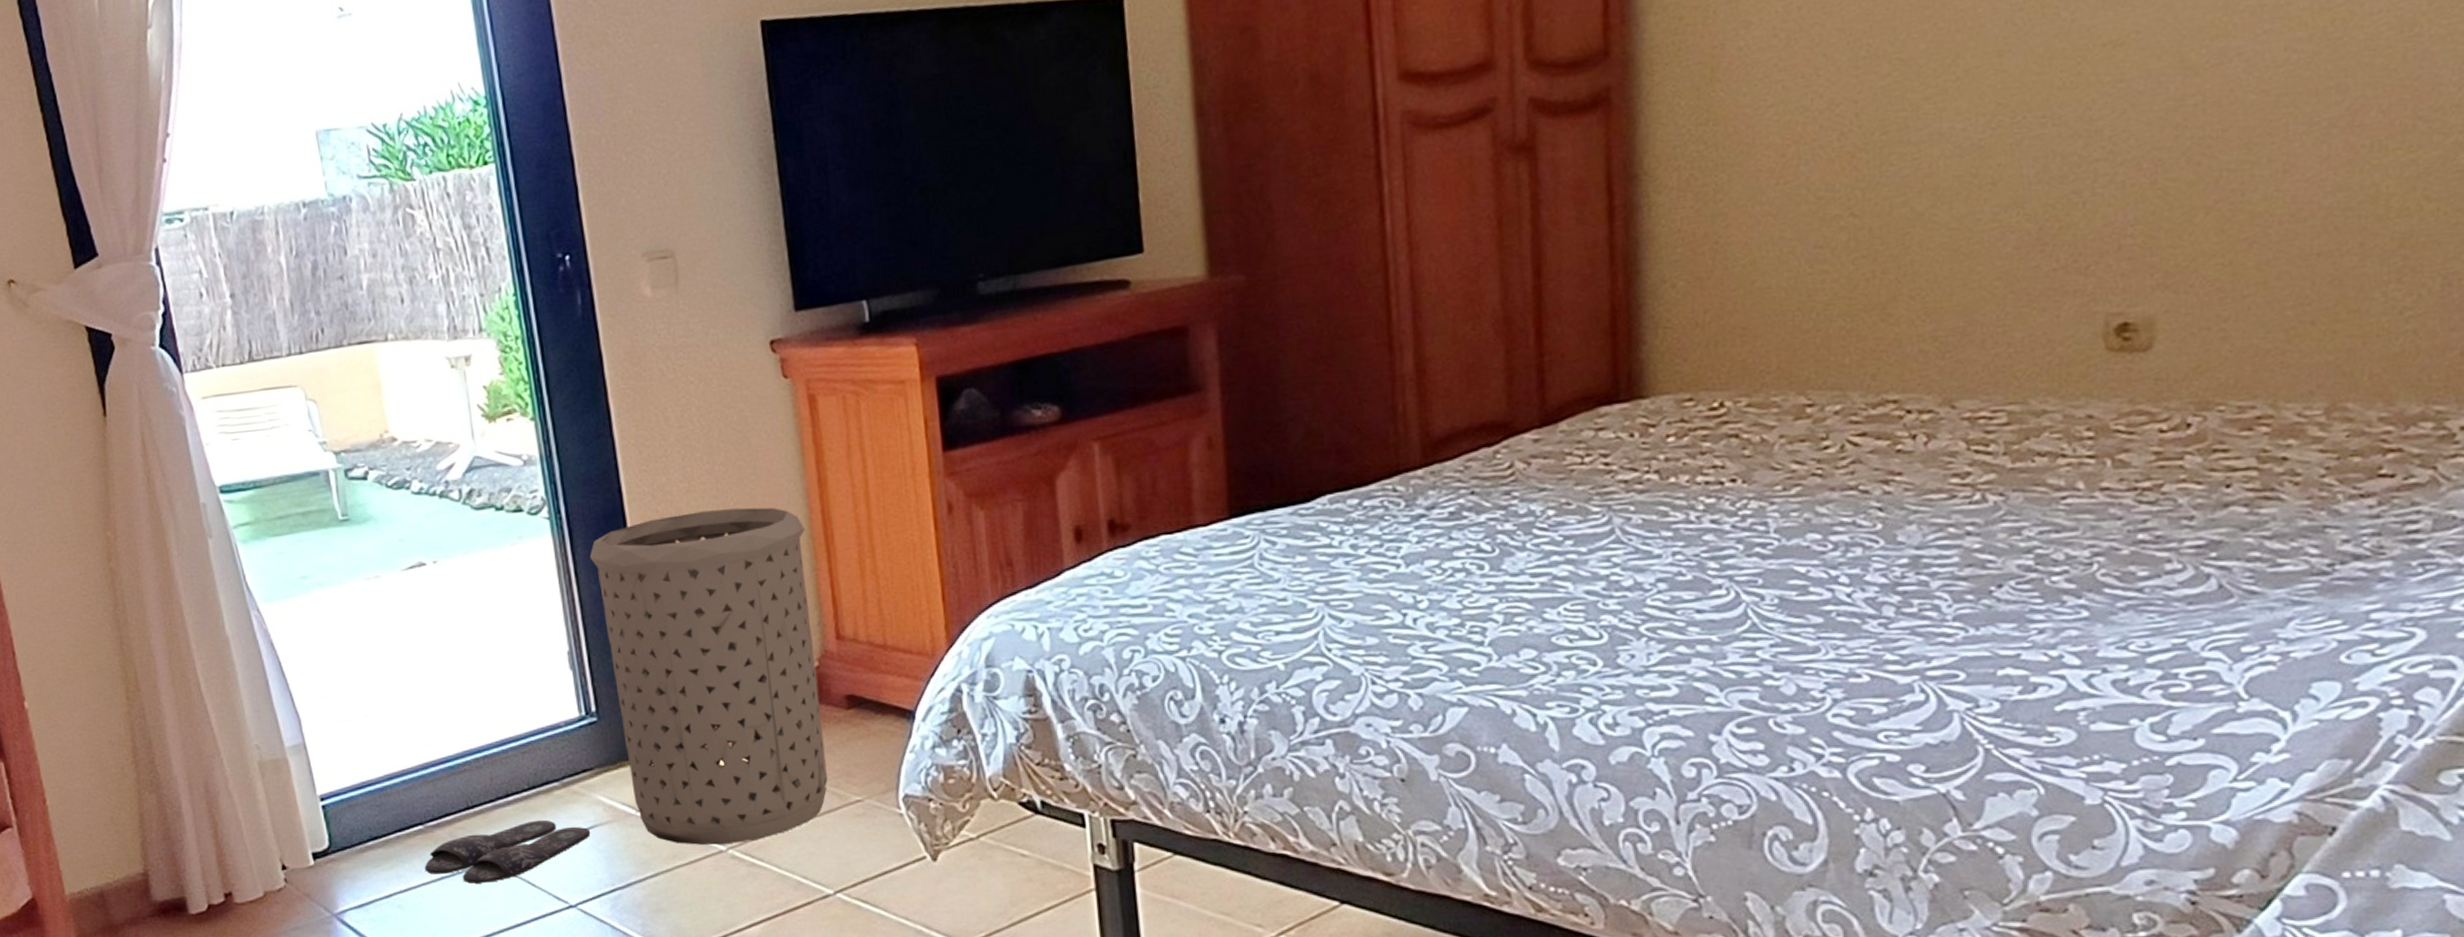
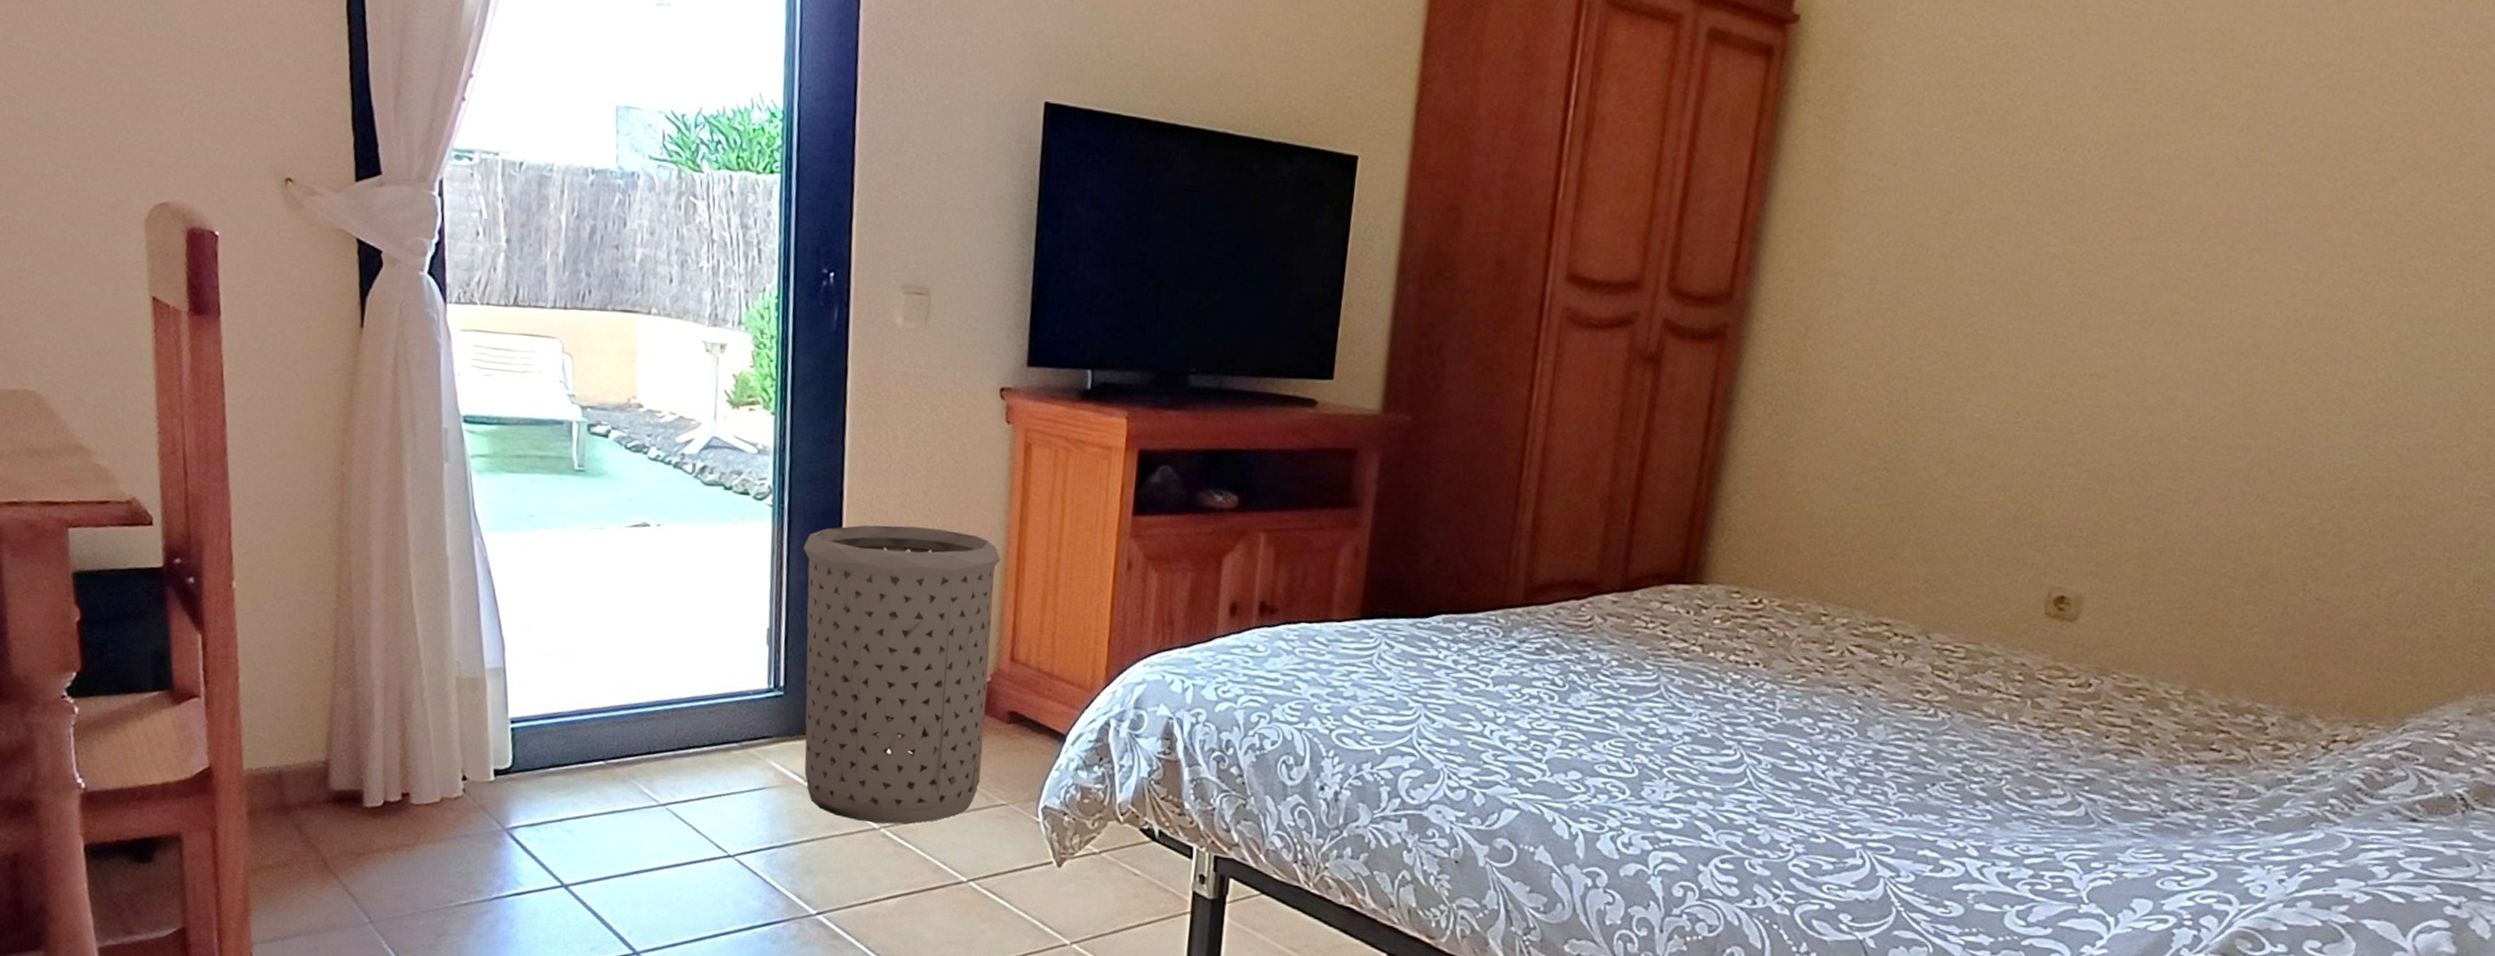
slippers: present [424,819,591,884] -> none [599,774,760,823]

